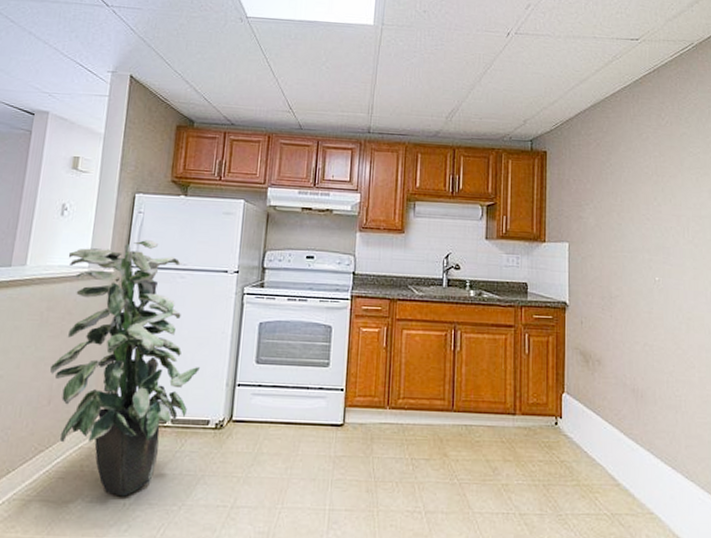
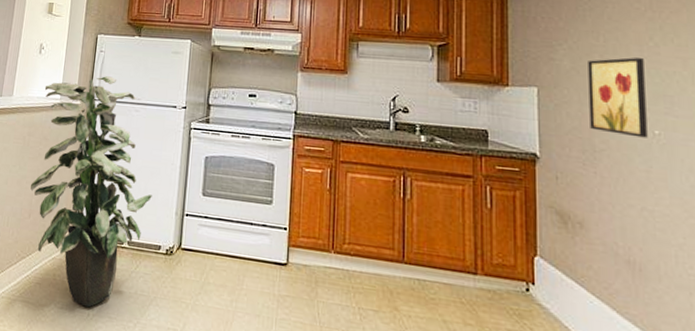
wall art: none [608,215,650,284] -> present [588,57,648,138]

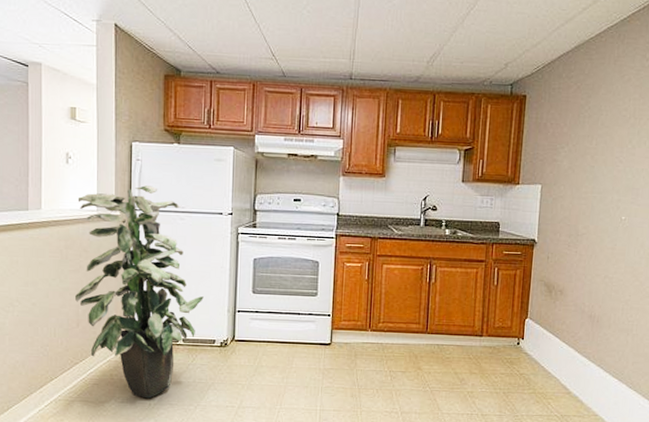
wall art: present [588,57,648,138] -> none [577,158,623,223]

